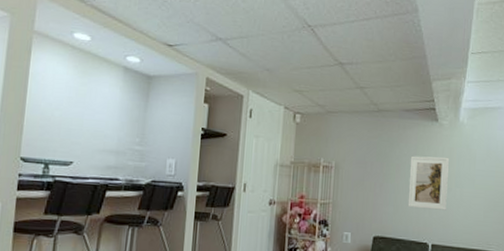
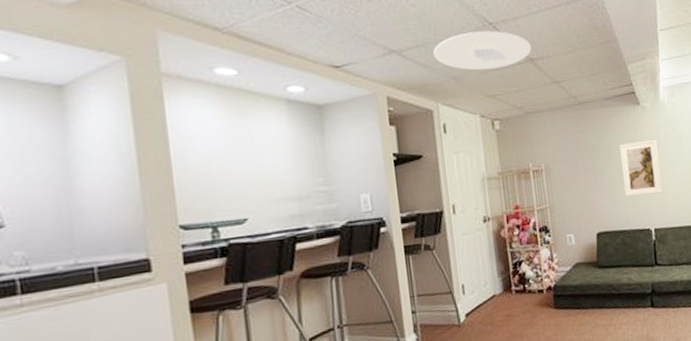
ceiling light: none [254,31,343,67] -> present [433,31,532,71]

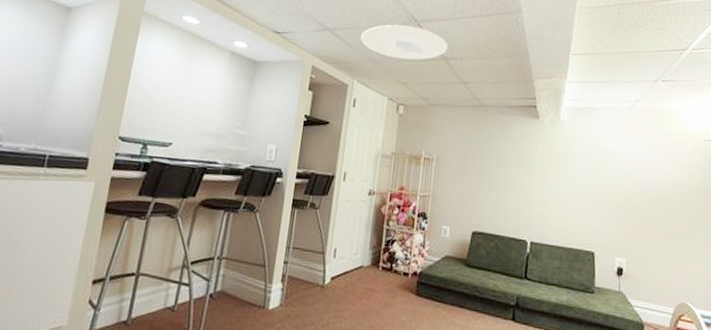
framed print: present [619,139,662,197] -> none [507,151,549,208]

